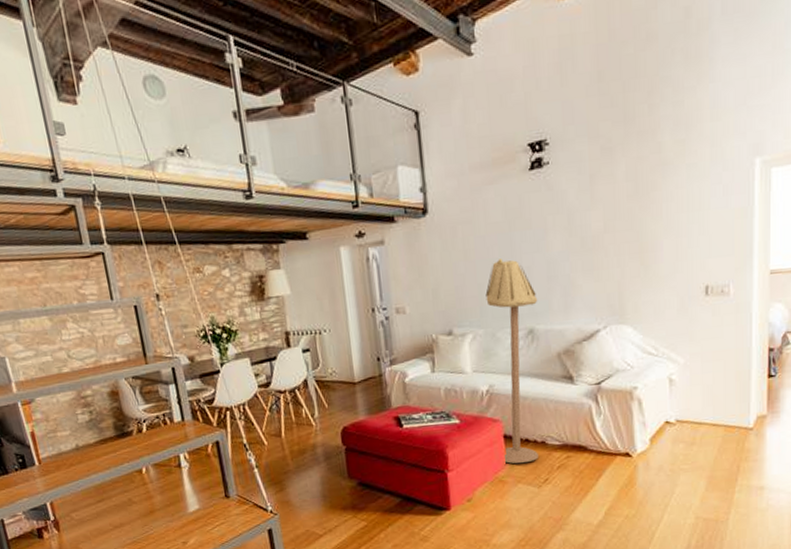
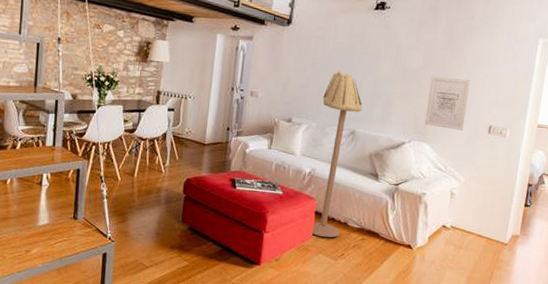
wall art: none [618,233,672,303] -> present [424,76,470,131]

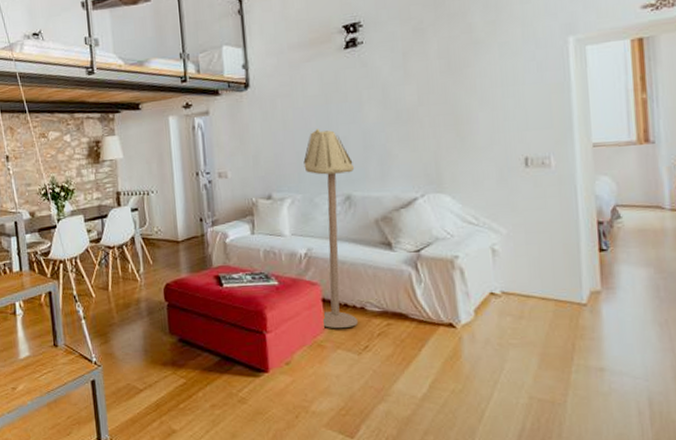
wall art: present [424,76,470,131] -> none [433,106,491,173]

